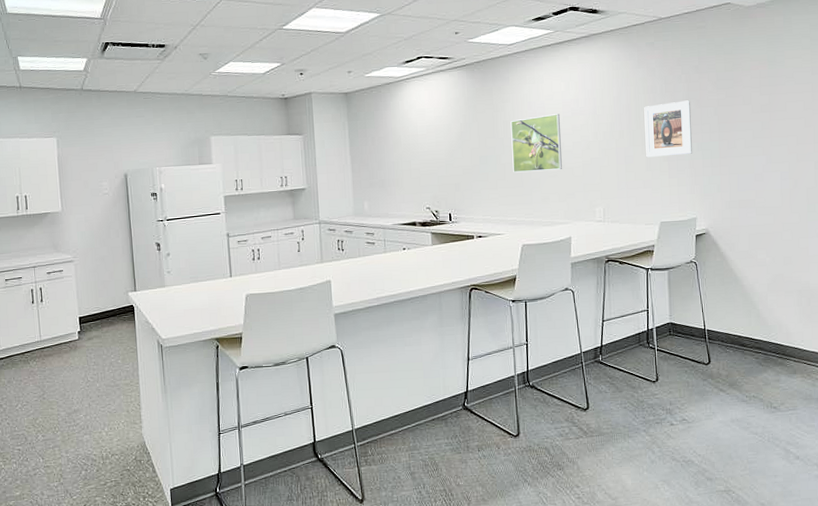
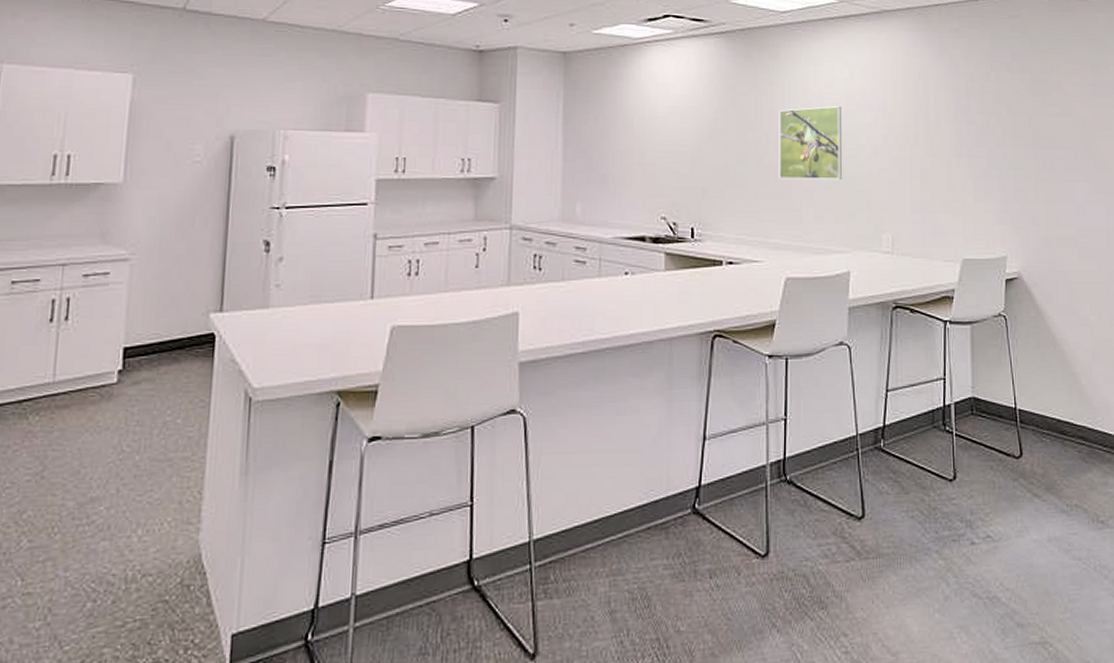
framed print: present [644,100,693,158] -> none [945,104,1003,174]

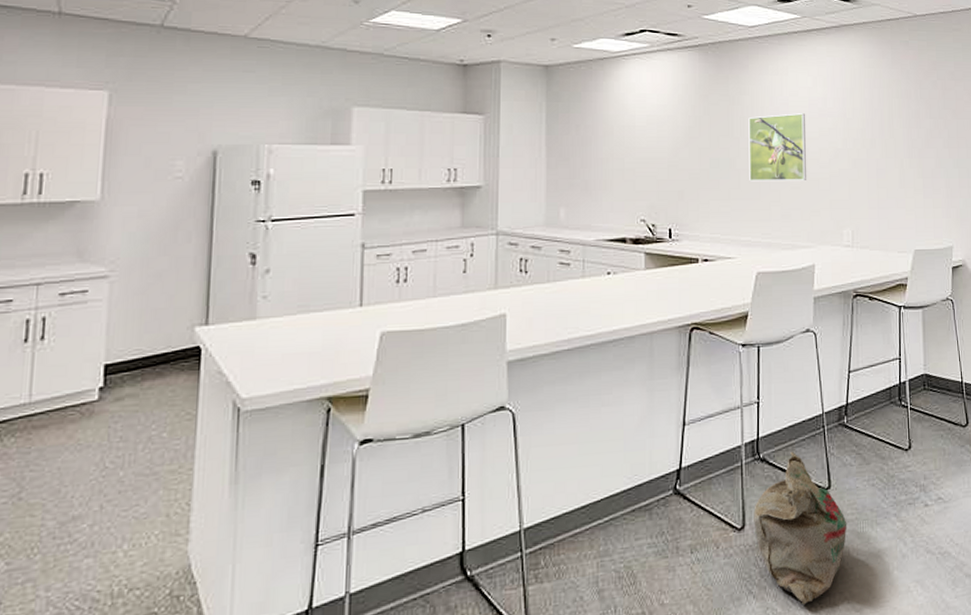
bag: none [779,474,883,644] -> present [753,451,848,606]

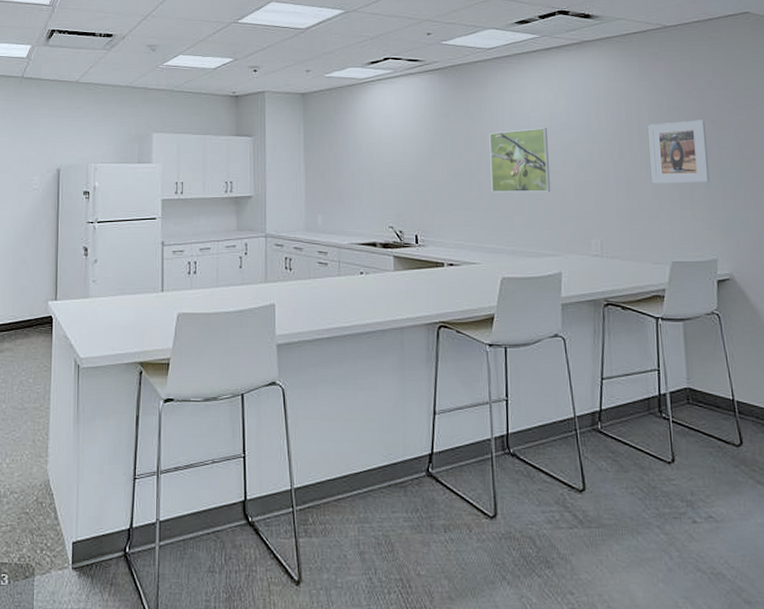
bag: present [753,451,848,606] -> none [505,450,605,601]
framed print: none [898,109,949,172] -> present [648,120,710,184]

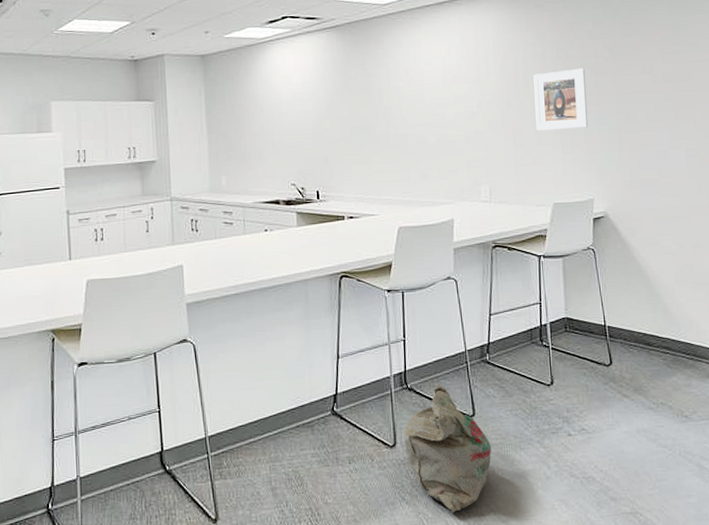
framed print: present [489,128,551,193] -> none [385,81,444,147]
bag: none [505,450,605,601] -> present [403,382,492,513]

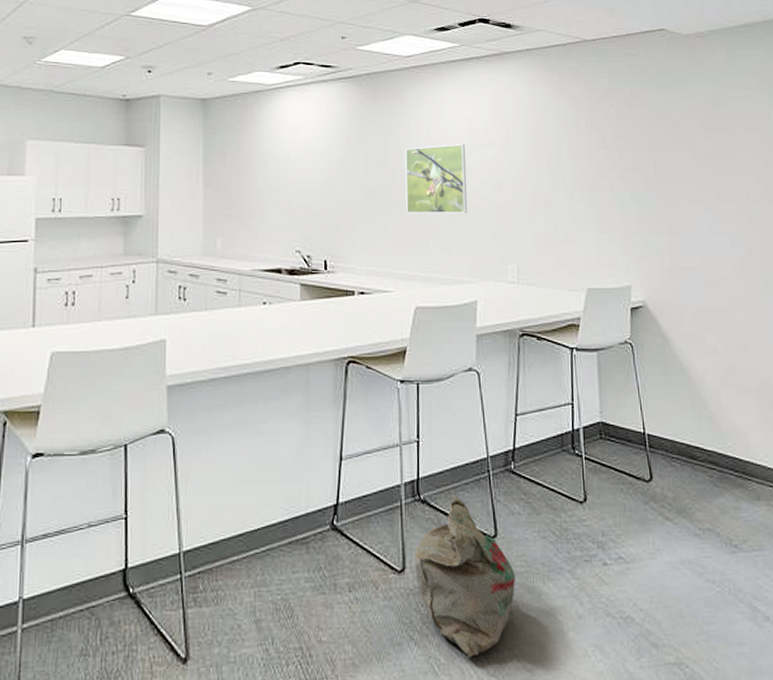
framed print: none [385,81,444,147] -> present [405,144,468,214]
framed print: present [533,68,589,131] -> none [566,139,626,206]

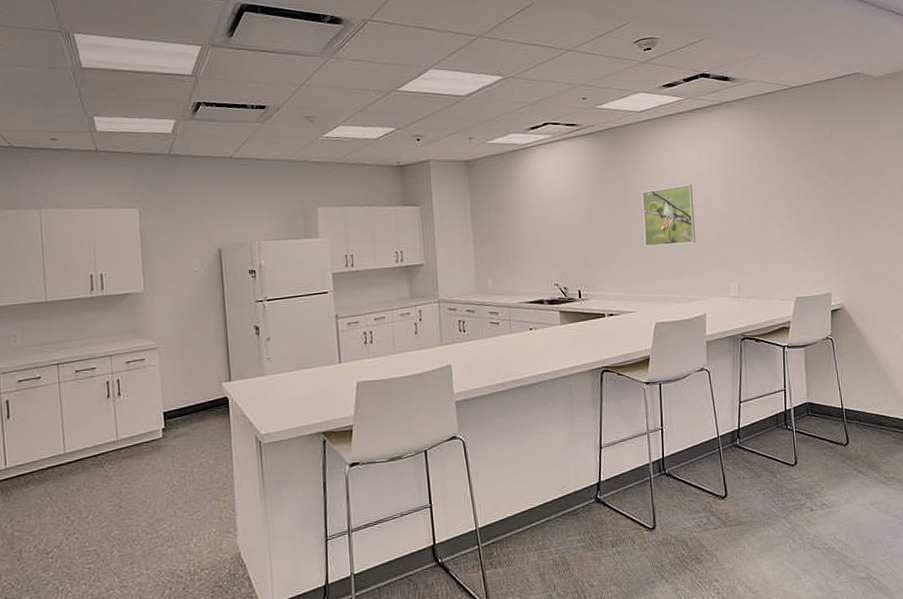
bag: present [414,494,516,658] -> none [662,467,743,588]

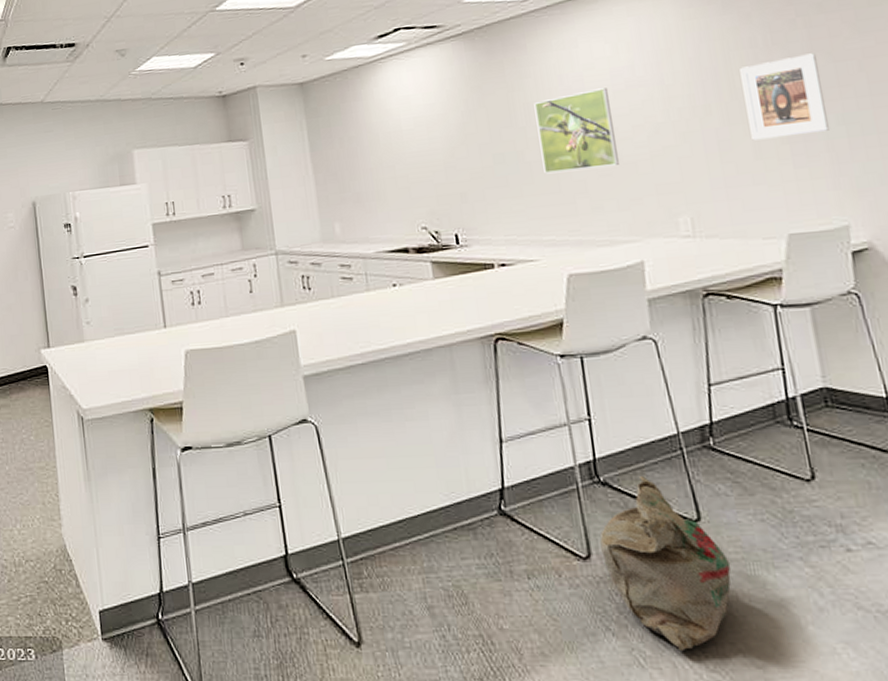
bag: none [662,467,743,588] -> present [599,475,731,652]
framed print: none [777,171,827,230] -> present [740,53,831,141]

